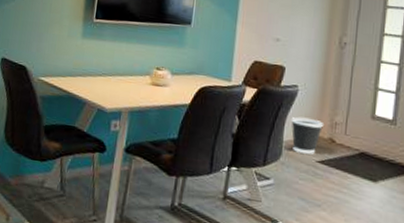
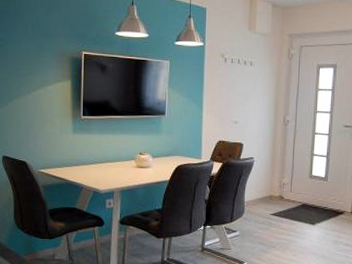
wastebasket: present [291,117,323,155] -> none [250,182,274,209]

